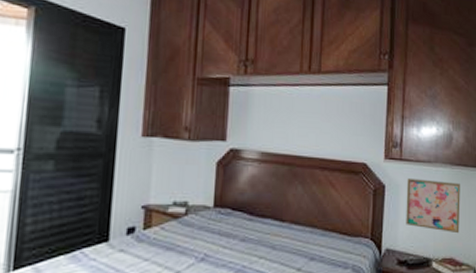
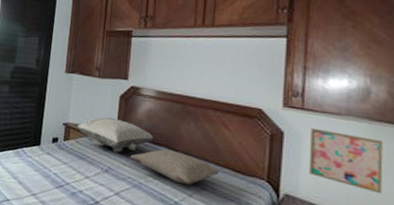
pillow: none [162,192,257,235] -> present [77,117,153,153]
pillow: none [231,220,328,259] -> present [130,148,220,186]

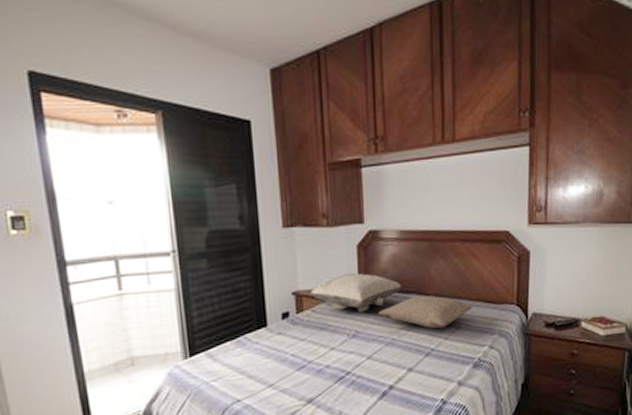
wall art: present [309,127,383,194] -> none [552,241,612,293]

